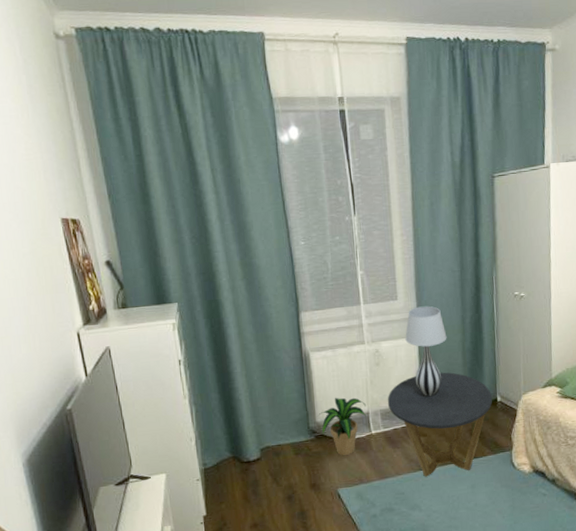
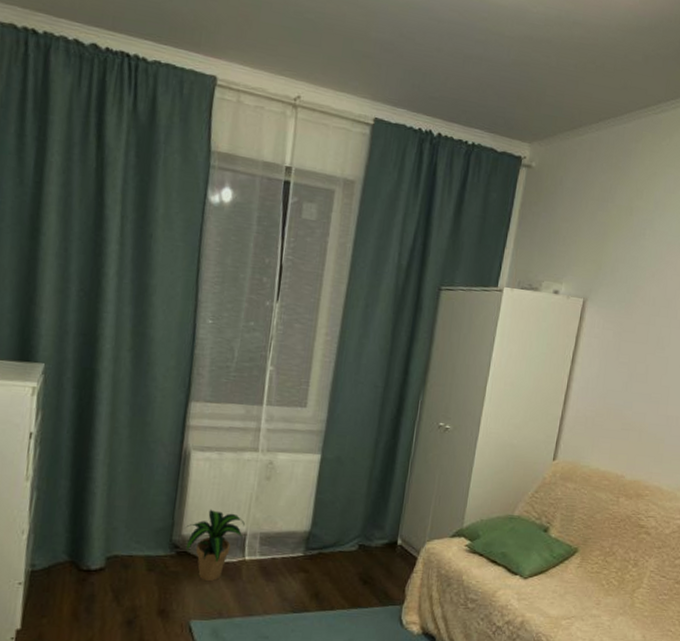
side table: present [387,372,492,477] -> none [270,499,392,622]
table lamp: present [405,306,447,396] -> none [306,419,355,526]

